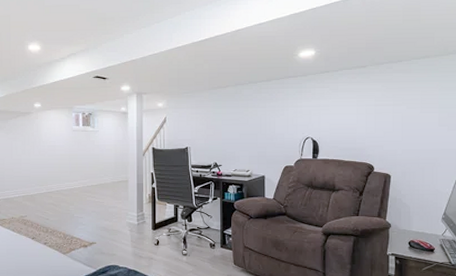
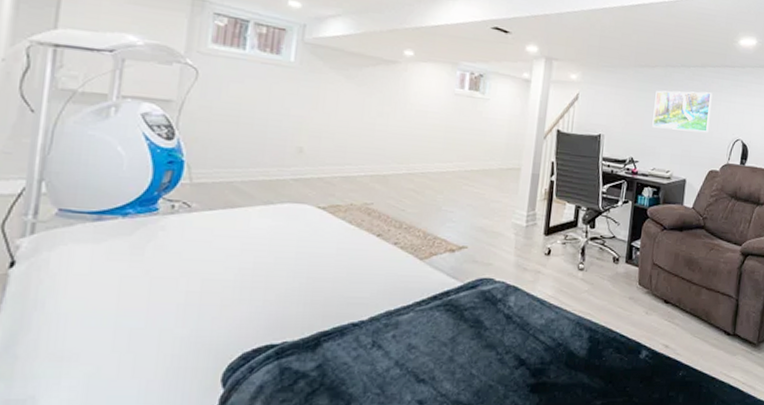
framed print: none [230,101,280,136] -> present [652,90,713,133]

